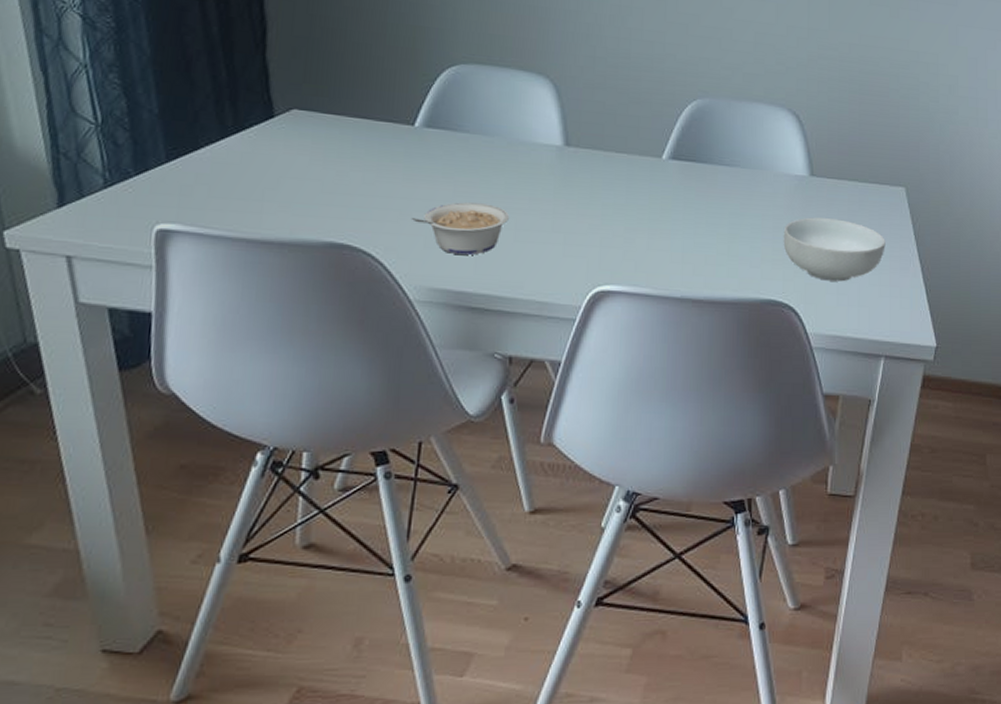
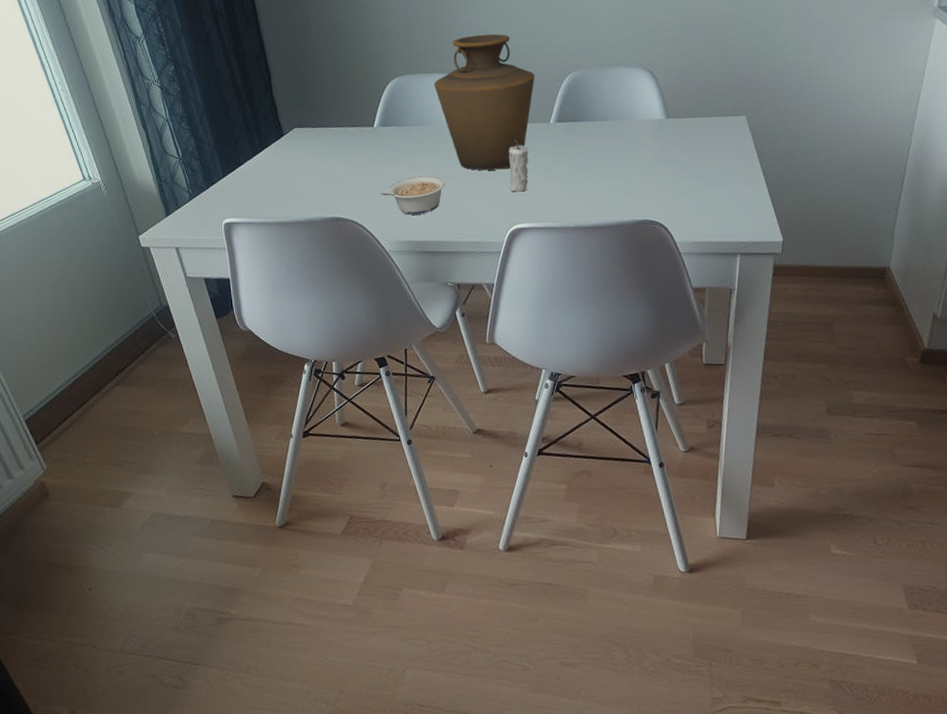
vase: none [508,28,650,210] -> present [433,34,536,171]
candle: none [597,173,629,243] -> present [508,139,529,192]
cereal bowl: present [783,217,885,282] -> none [649,149,733,200]

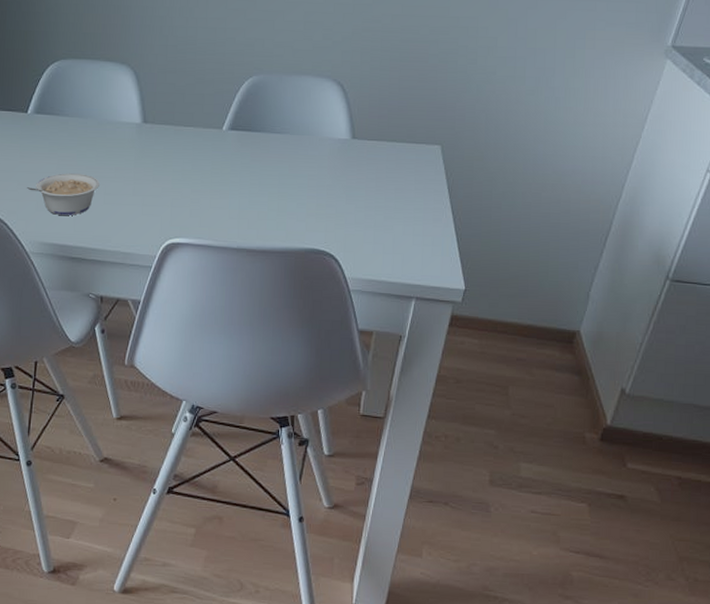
vase: present [433,34,536,171] -> none [98,22,212,176]
candle: present [508,139,529,192] -> none [169,144,195,203]

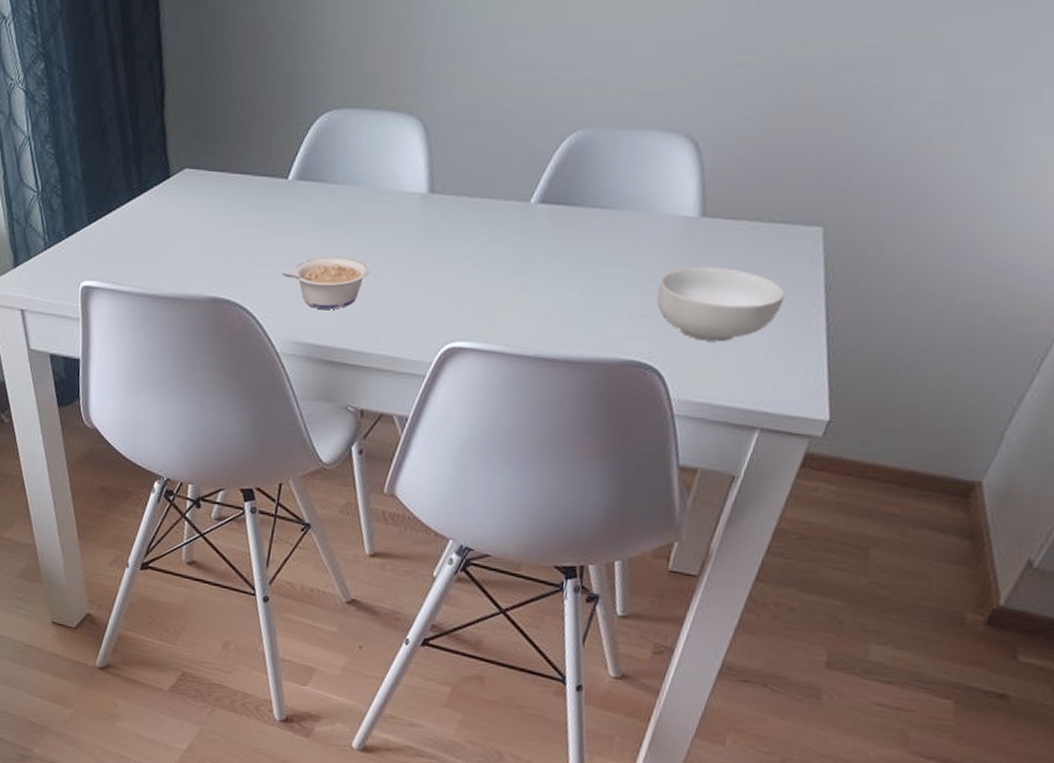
cereal bowl: none [326,176,420,232] -> present [656,266,785,342]

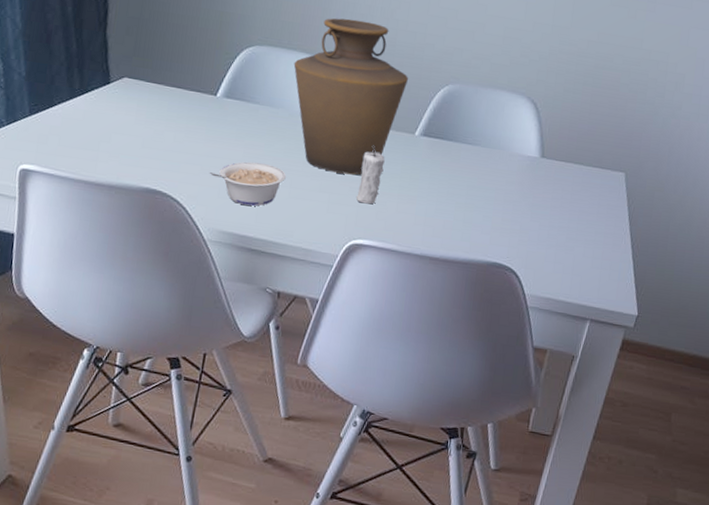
vase: none [378,59,524,262] -> present [293,18,409,175]
candle: none [454,221,491,297] -> present [356,145,385,204]
cereal bowl: present [656,266,785,342] -> none [511,194,602,252]

